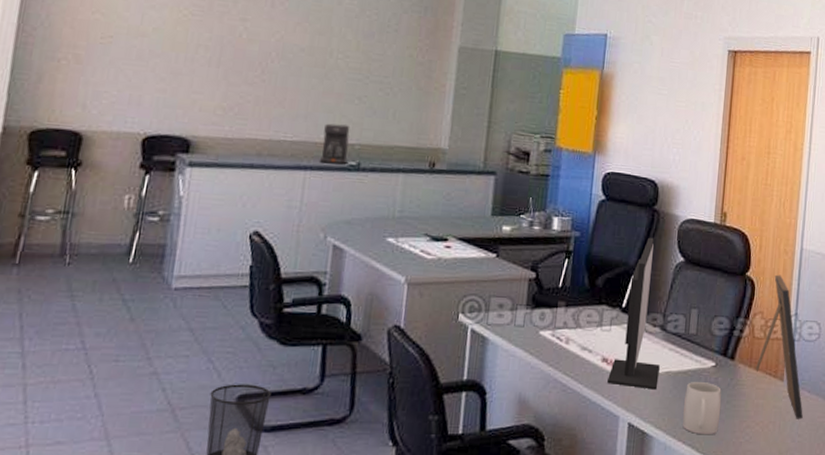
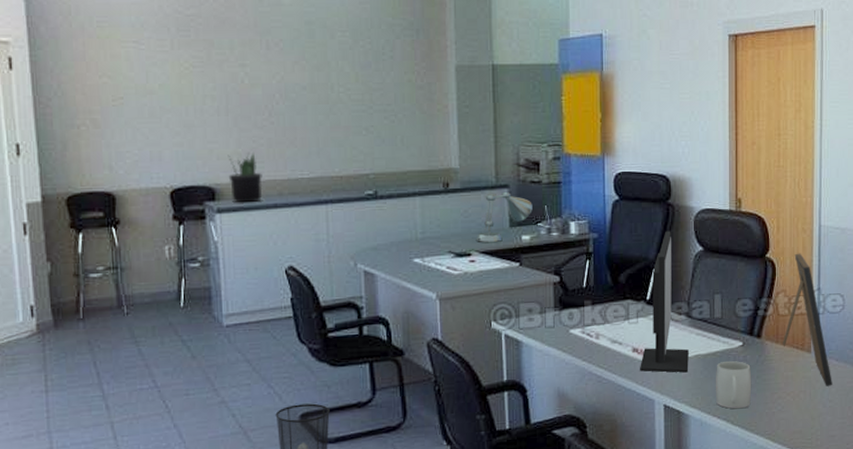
planter: none [207,107,244,159] -> present [227,153,263,202]
coffee maker: present [319,123,350,164] -> none [337,156,365,195]
desk lamp: none [454,179,518,231] -> present [476,192,533,243]

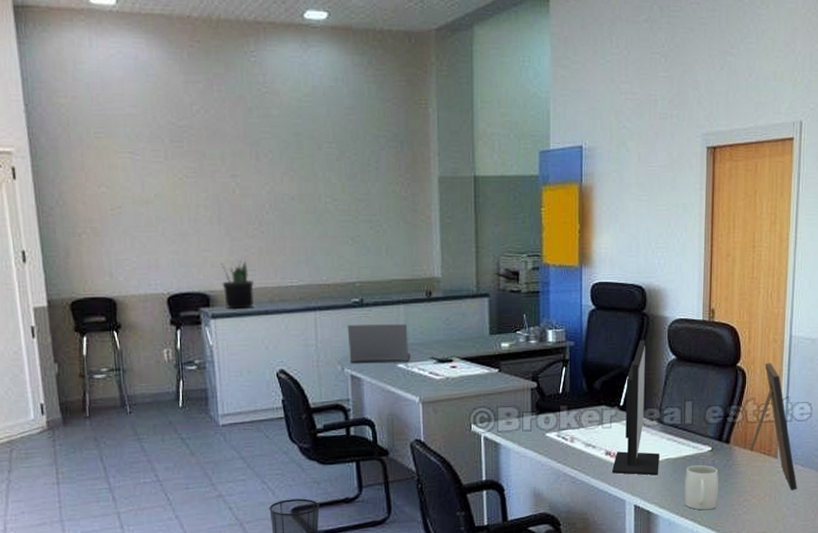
laptop computer: none [360,217,428,258] -> present [347,324,411,363]
desk lamp: present [476,192,533,243] -> none [457,301,512,350]

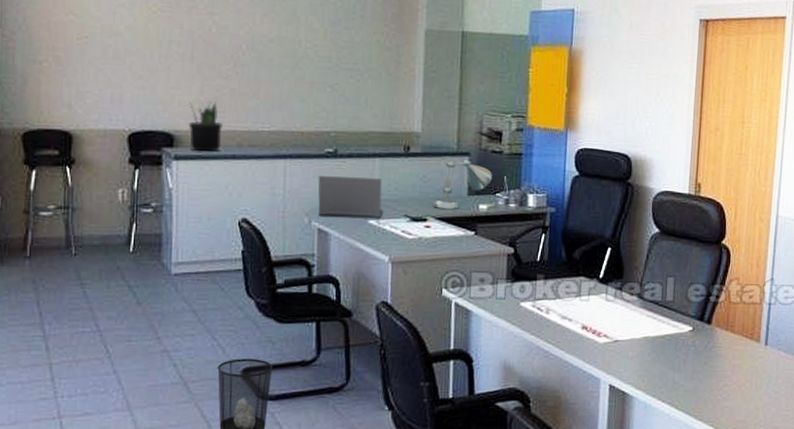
desk lamp: none [457,301,512,350] -> present [432,160,492,210]
computer monitor: present [612,340,659,476] -> none [588,210,638,354]
mug: present [684,465,720,511] -> none [661,346,699,394]
picture frame: present [750,362,797,490] -> none [732,242,779,378]

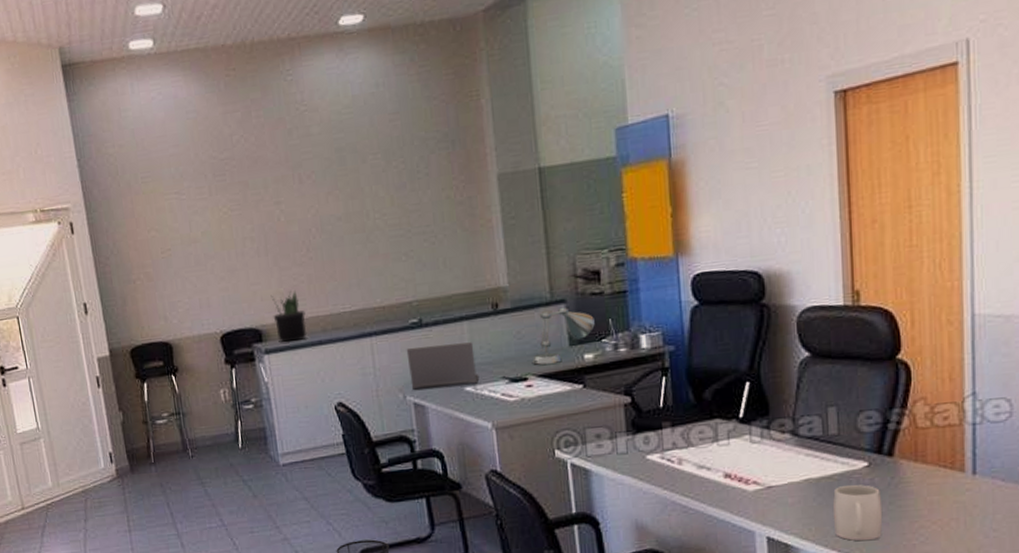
mug: none [661,346,699,394] -> present [832,485,883,542]

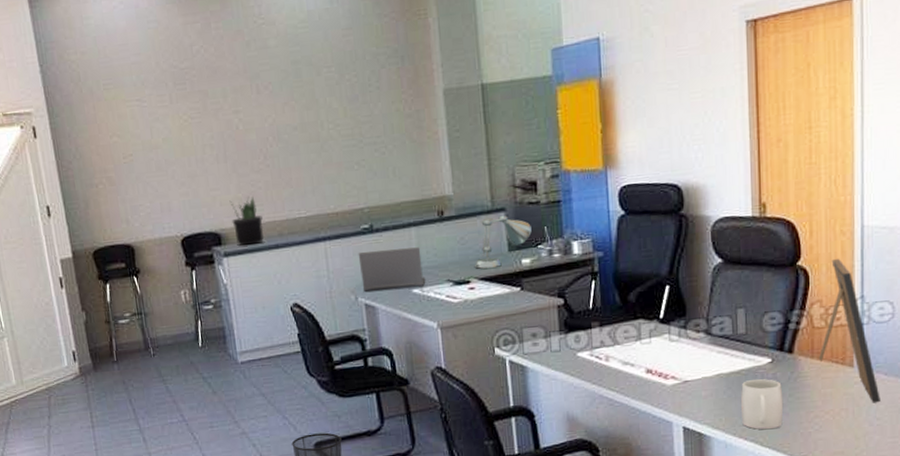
picture frame: none [924,350,997,513] -> present [819,258,880,403]

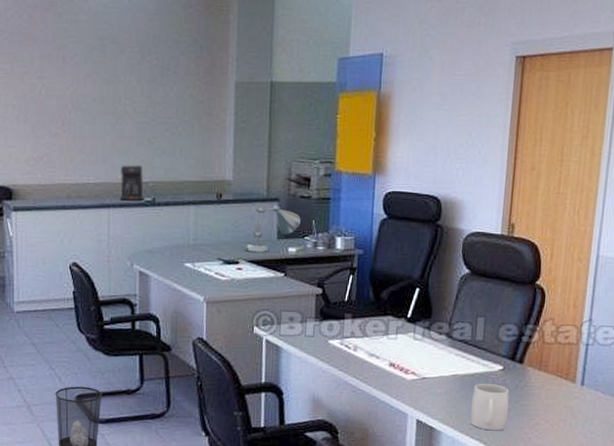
planter: present [229,196,265,245] -> none [24,158,53,203]
coffee maker: none [332,191,360,232] -> present [119,165,144,201]
laptop computer: present [358,247,426,292] -> none [138,222,198,262]
picture frame: present [819,258,880,403] -> none [546,282,596,418]

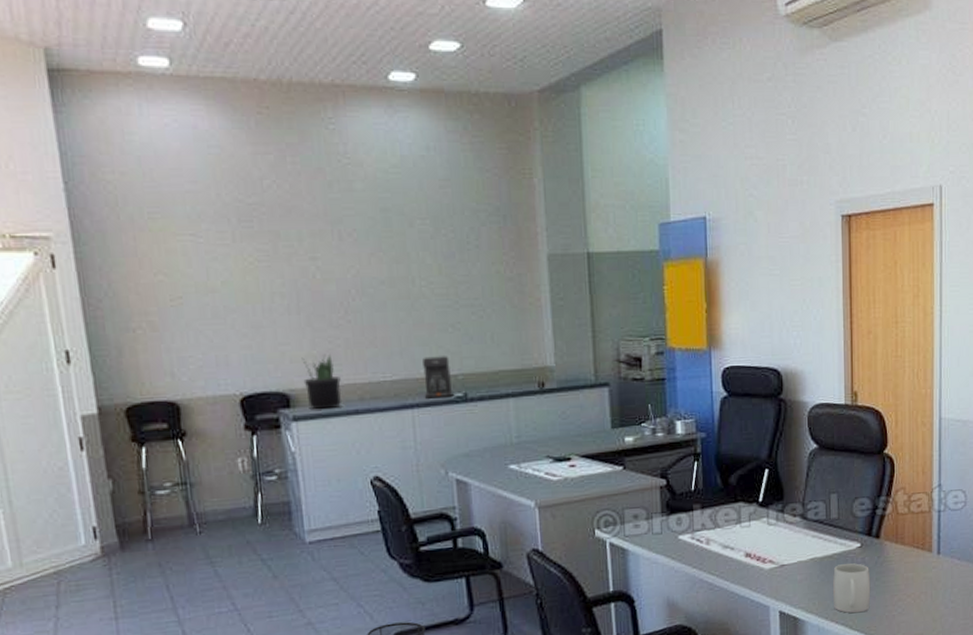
planter: none [24,158,53,203] -> present [301,355,342,409]
desk lamp: present [244,206,301,253] -> none [575,391,635,447]

